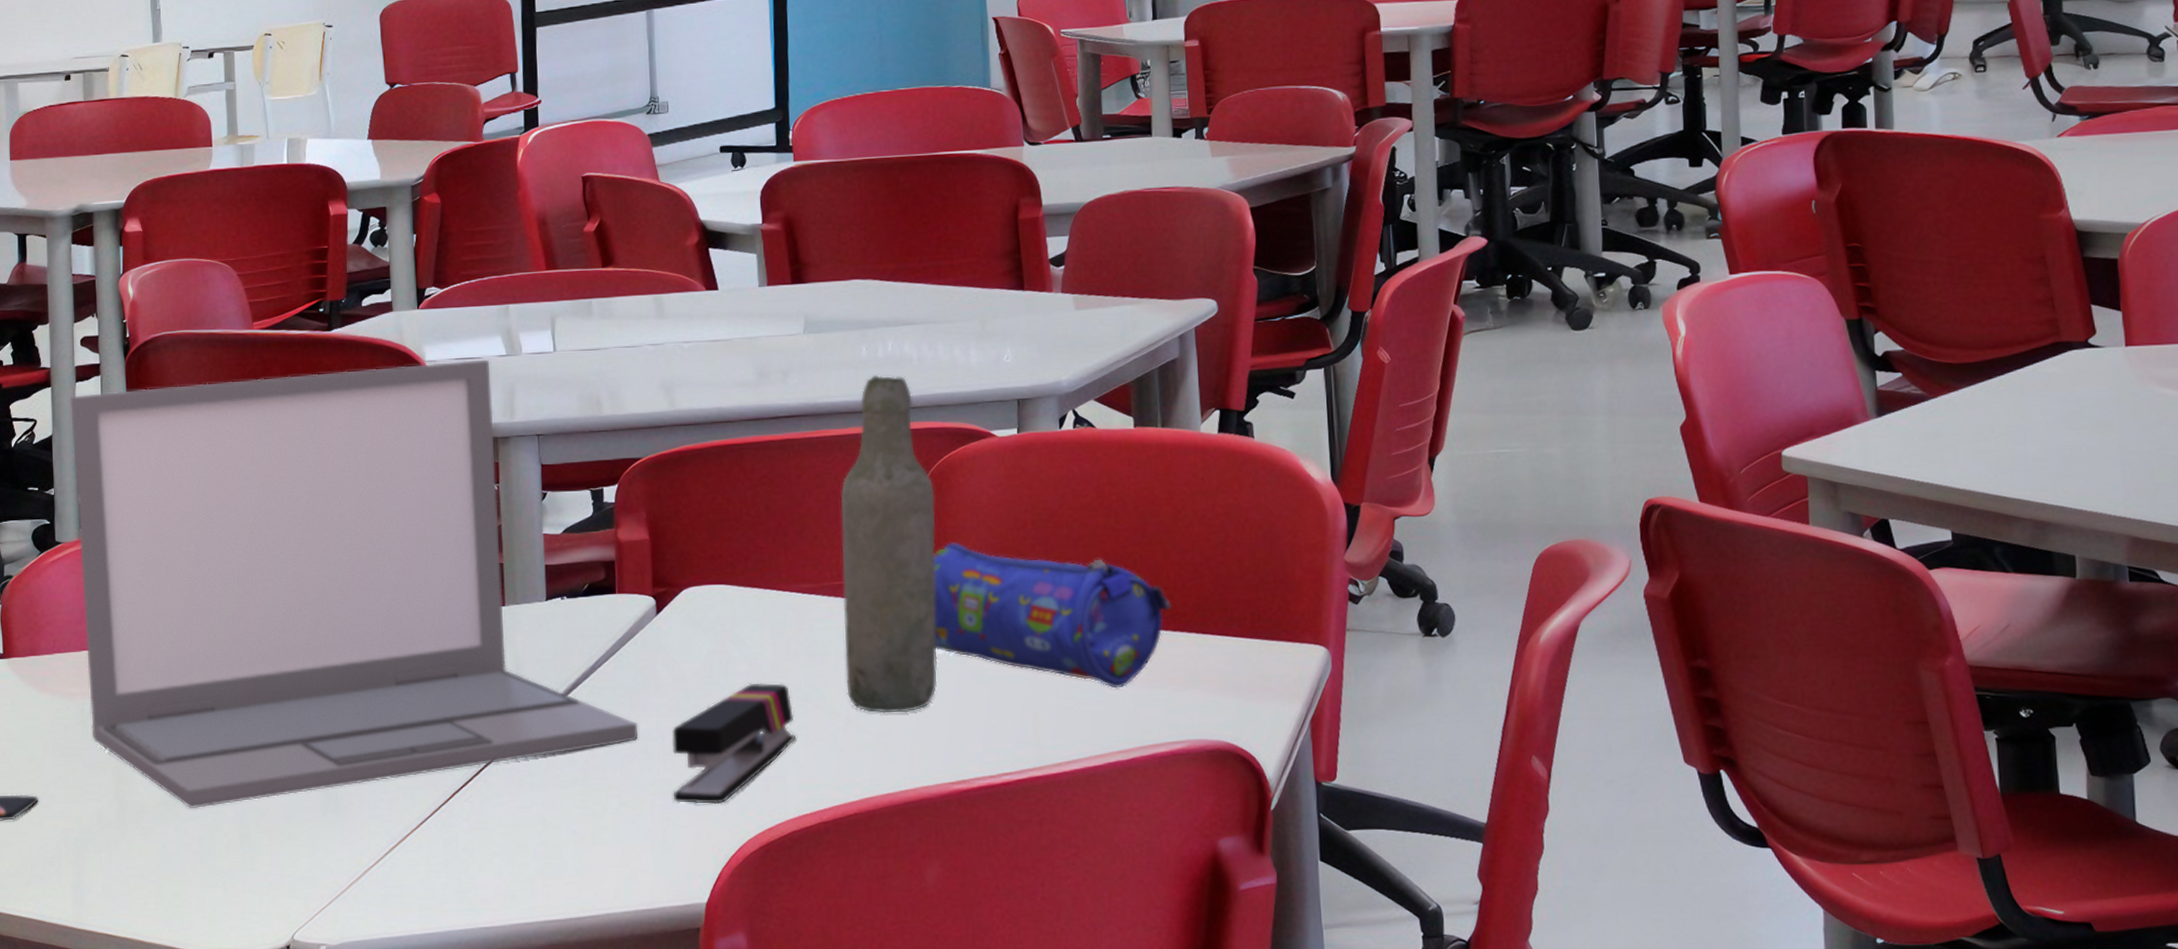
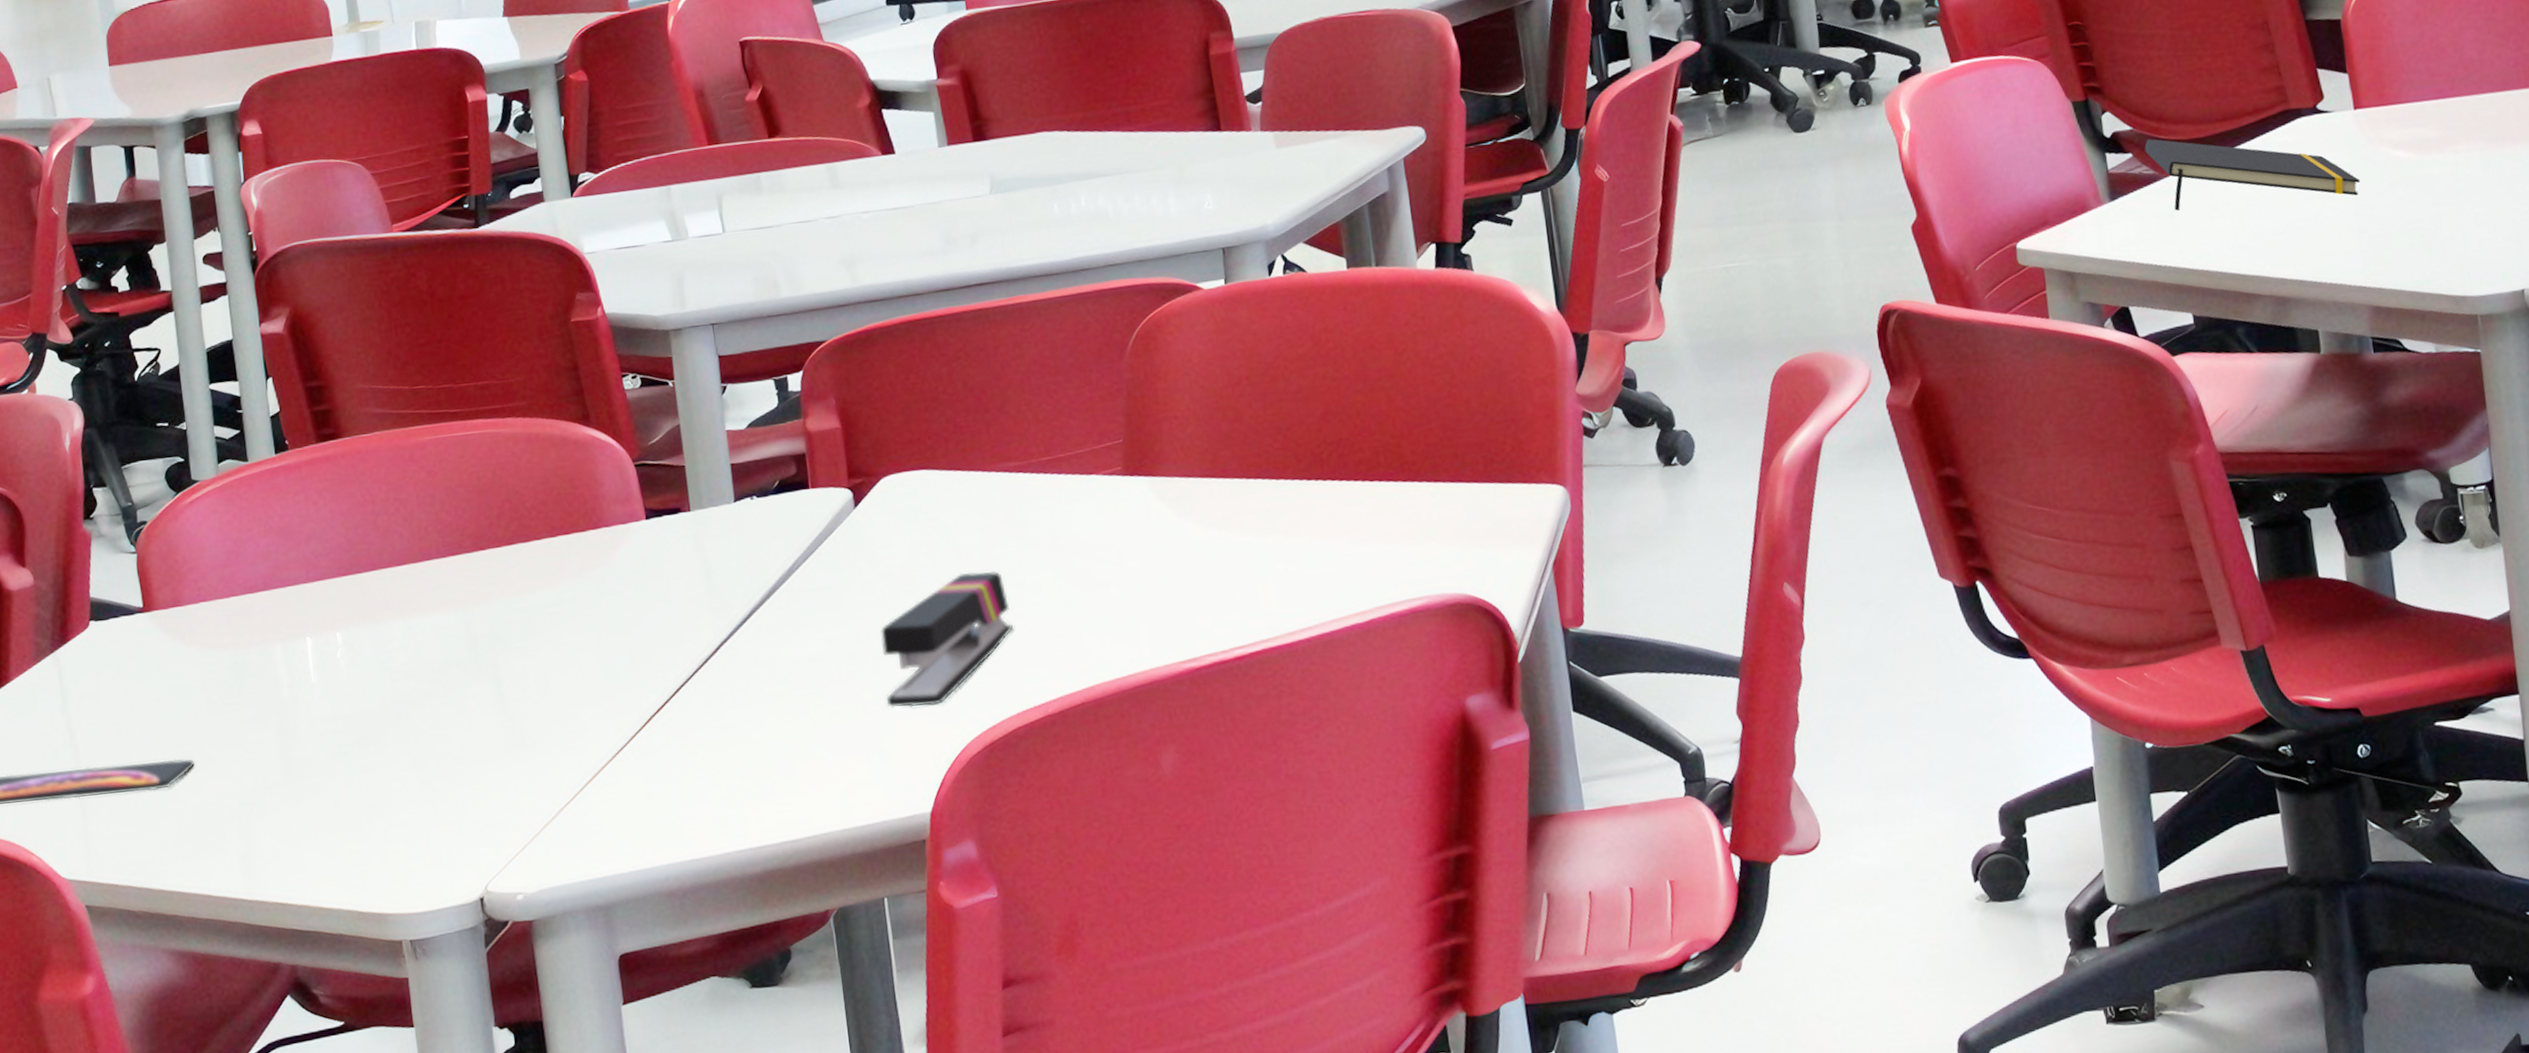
laptop: present [70,359,639,809] -> none [196,246,845,760]
bottle: present [840,374,938,713] -> none [1042,232,1160,594]
pencil case: present [934,542,1172,689] -> none [1145,405,1400,547]
notepad: none [1914,360,2126,431] -> present [2144,138,2360,211]

